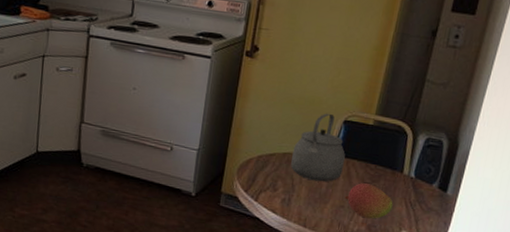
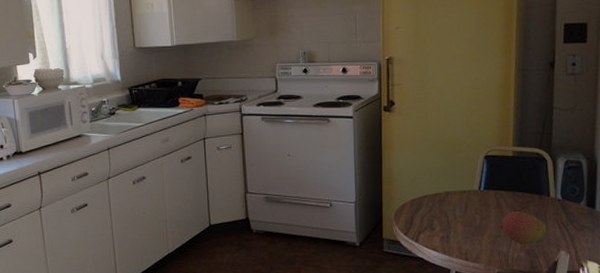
tea kettle: present [291,113,345,182] -> none [443,151,492,216]

